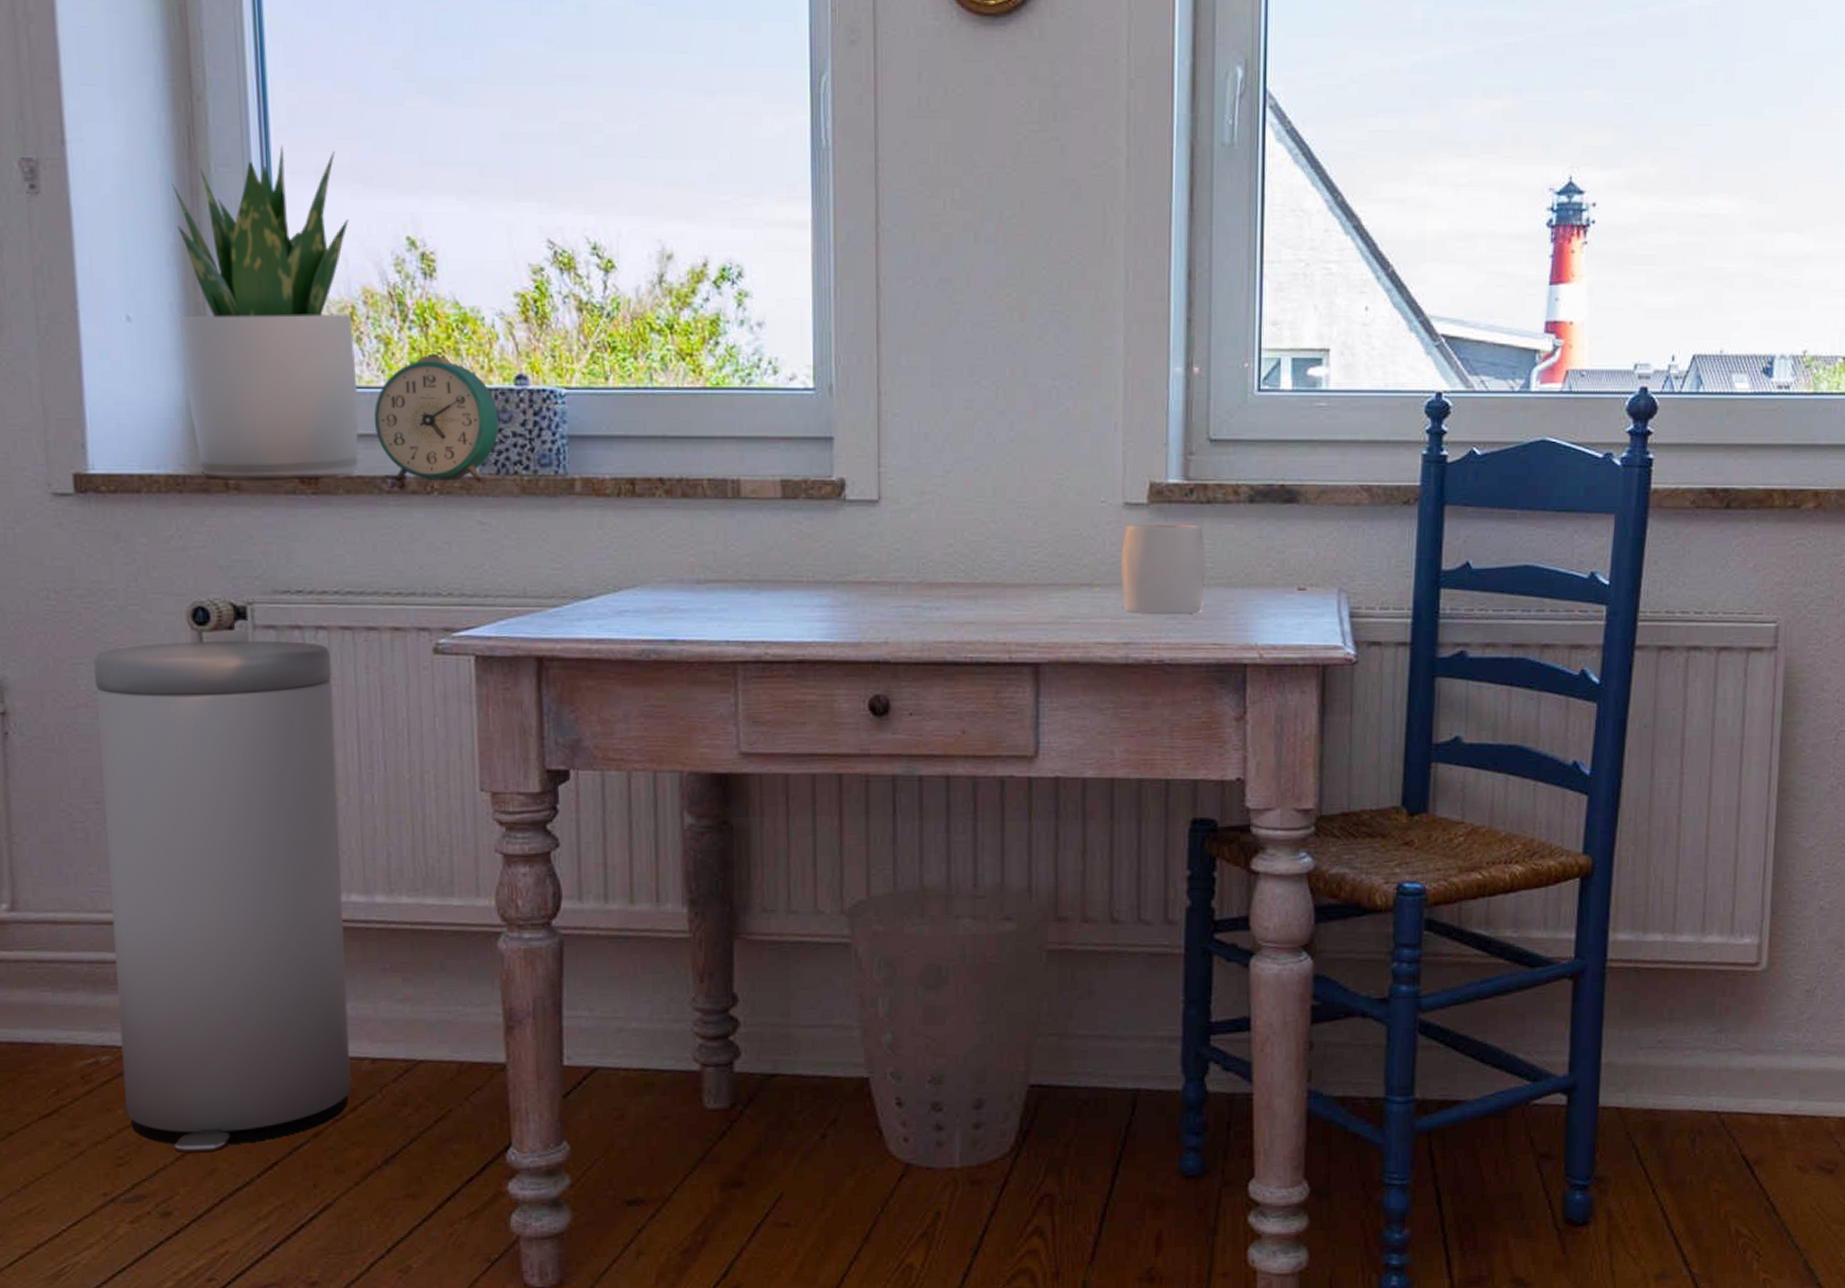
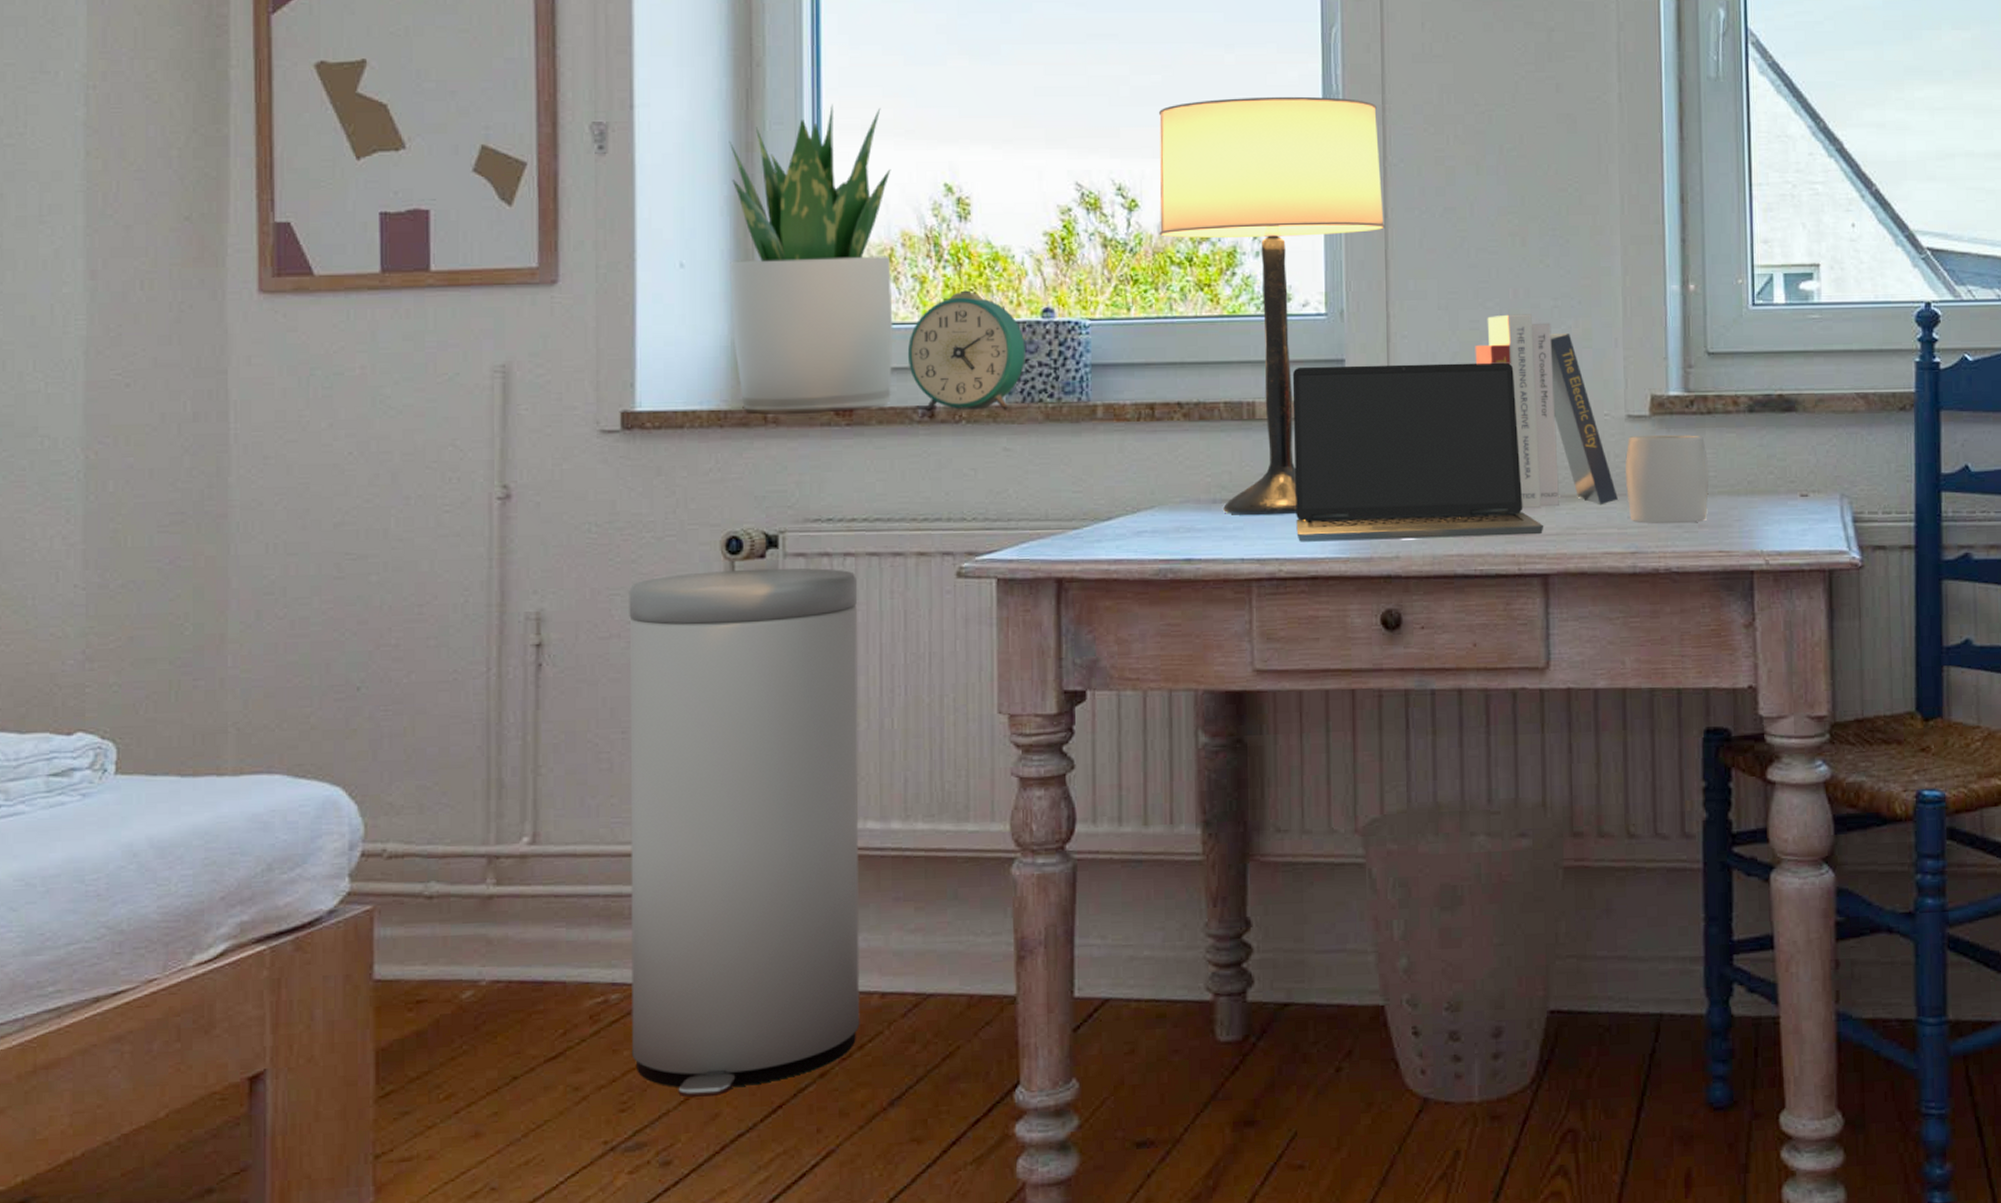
table lamp: none [635,150,877,598] -> present [1158,96,1386,516]
laptop: none [778,444,1037,625] -> present [1292,362,1544,542]
books: none [969,394,1112,595] -> present [1475,314,1618,508]

